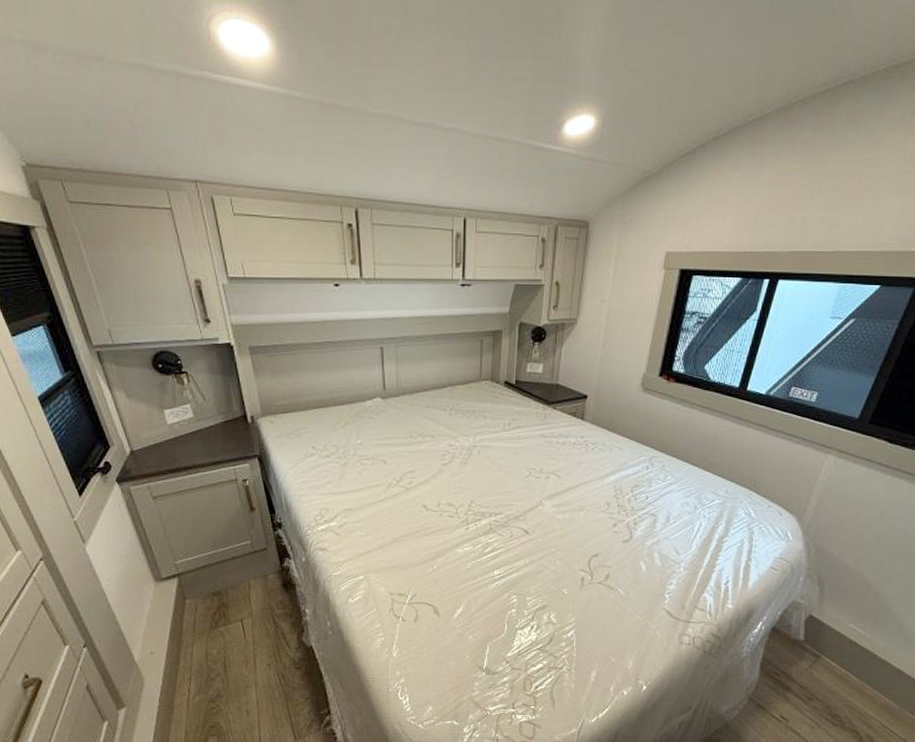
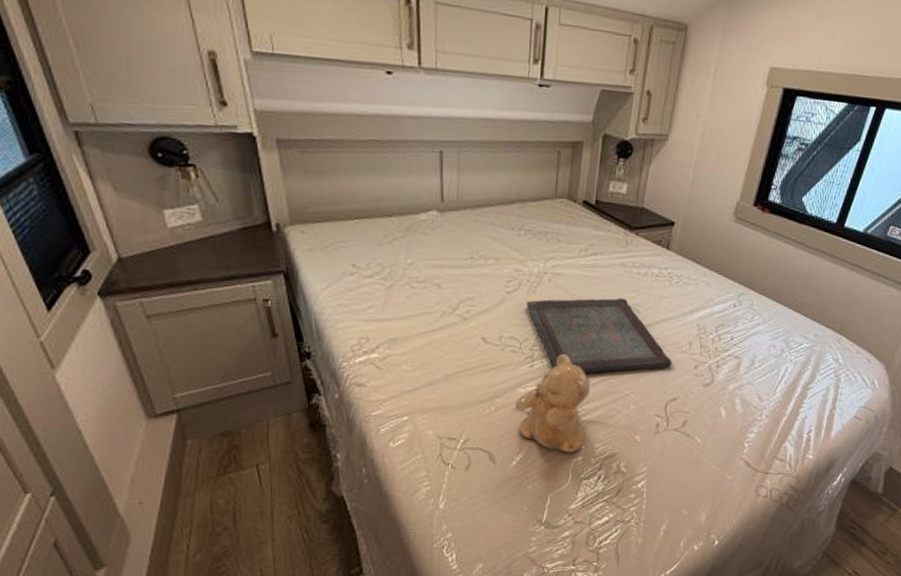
teddy bear: none [454,516,519,606] -> present [515,353,590,453]
serving tray: none [459,465,593,533] -> present [525,297,672,373]

